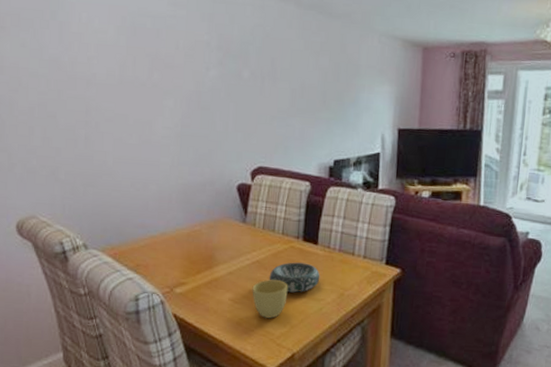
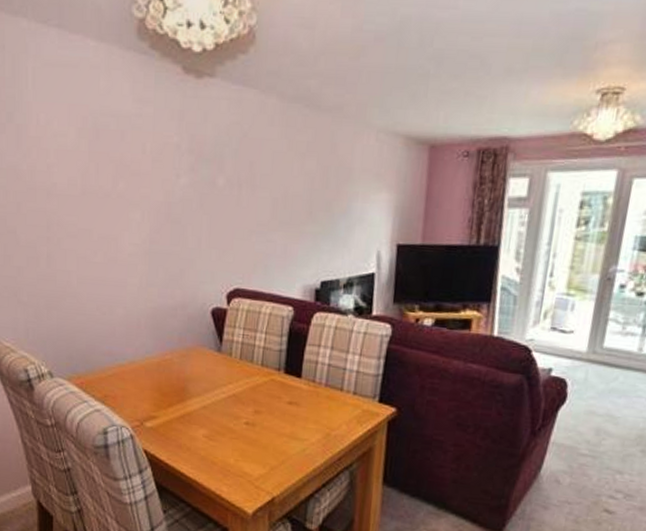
cup: present [252,280,288,318] -> none [228,415,268,458]
decorative bowl: present [269,262,320,293] -> none [246,397,304,431]

